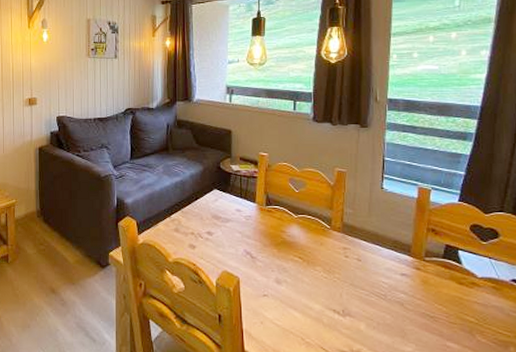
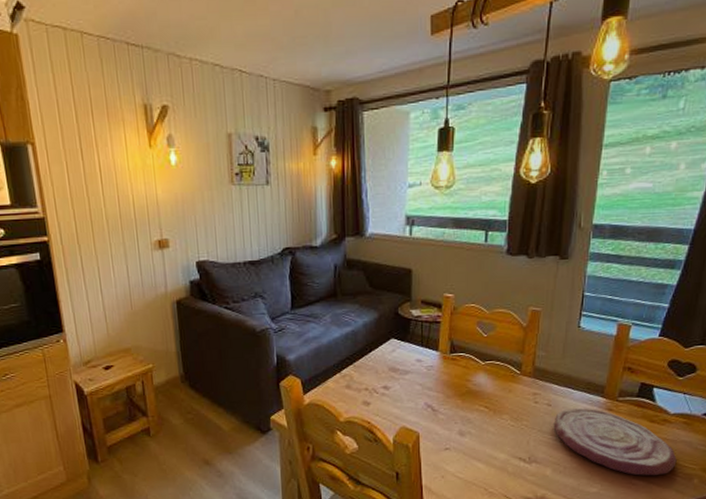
plate: none [364,265,490,340] -> present [553,408,677,476]

